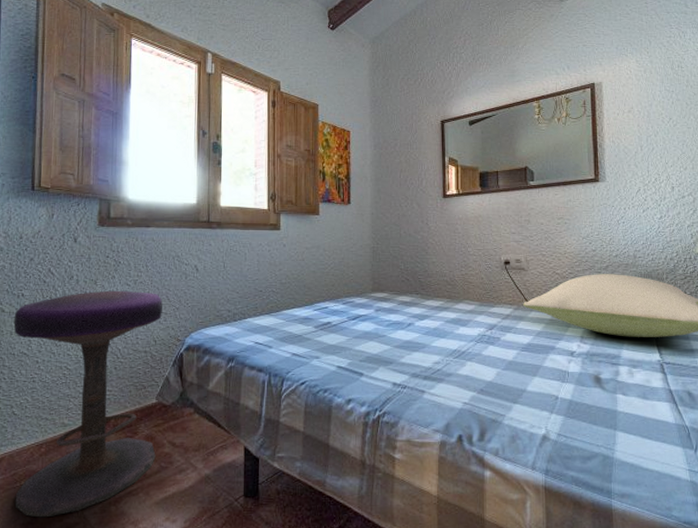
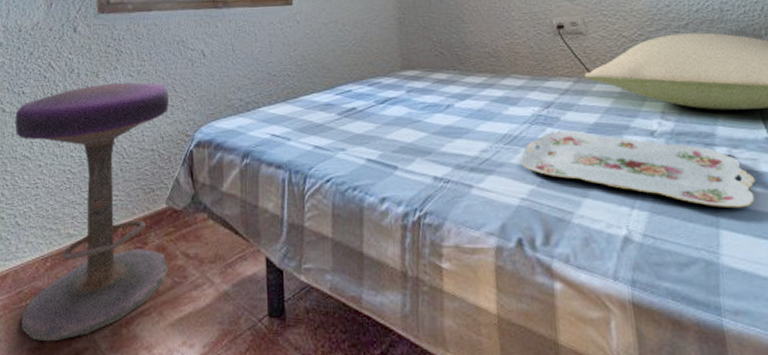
serving tray: none [466,349,647,415] -> present [520,131,756,208]

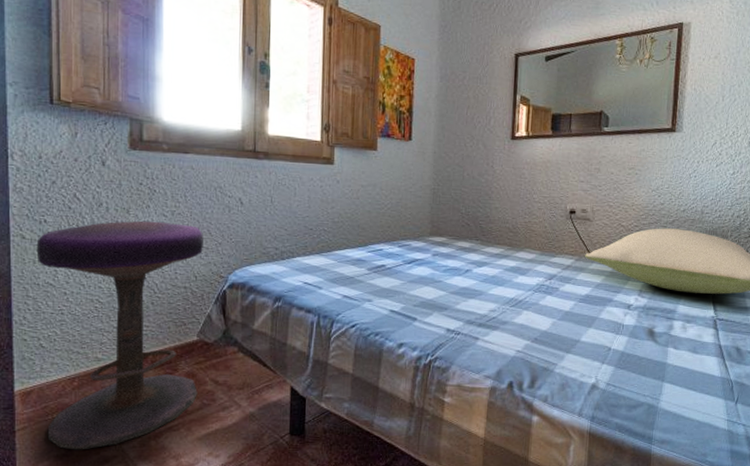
serving tray: present [520,131,756,208] -> none [521,299,698,368]

